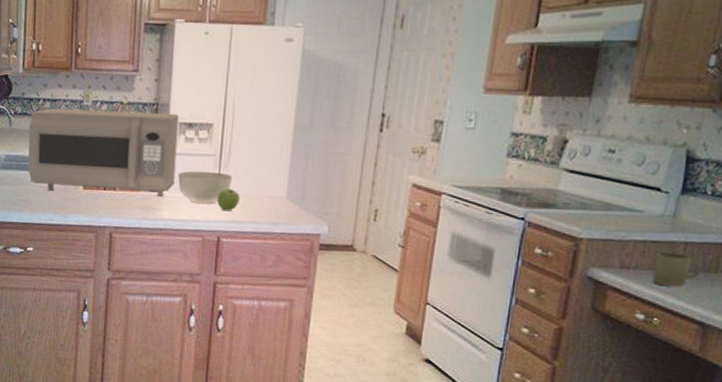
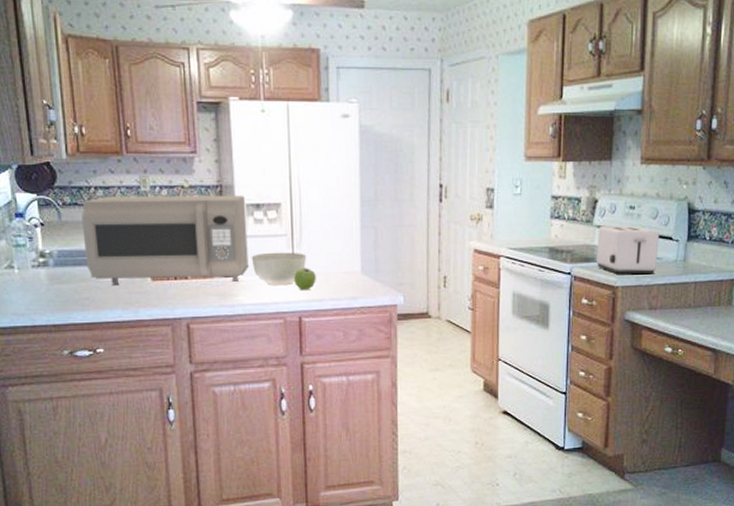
toaster: none [557,169,644,229] -> present [596,225,659,275]
mug: present [651,252,702,288] -> none [674,292,708,322]

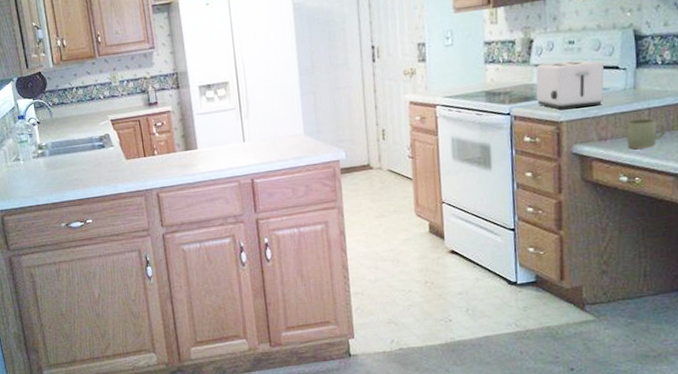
microwave: present [81,195,250,284] -> none [67,79,206,166]
bowl: present [251,252,307,286] -> none [206,123,255,155]
fruit: present [293,268,316,291] -> none [243,135,264,156]
mug: none [674,292,708,322] -> present [626,118,666,150]

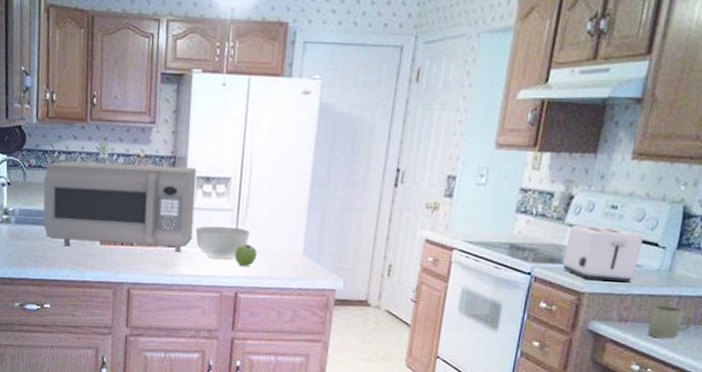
microwave: none [67,79,206,166] -> present [43,161,197,253]
bowl: none [206,123,255,155] -> present [195,226,250,261]
fruit: none [243,135,264,156] -> present [234,244,257,267]

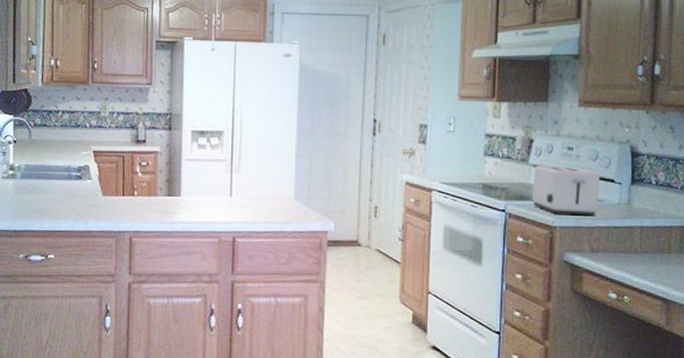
microwave: present [43,161,197,253] -> none [47,120,192,202]
bowl: present [195,226,250,261] -> none [192,175,244,207]
fruit: present [234,244,257,267] -> none [230,191,251,213]
mug: present [647,305,693,340] -> none [617,236,657,268]

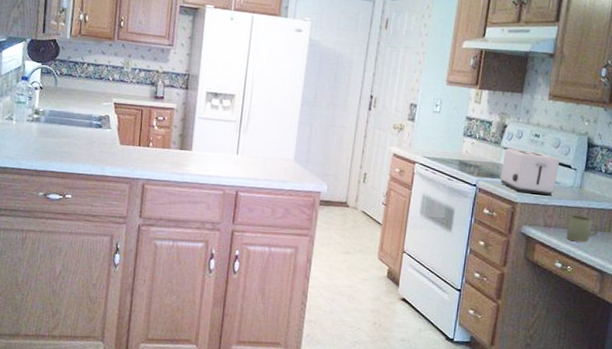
mug: none [617,236,657,268] -> present [566,215,599,243]

